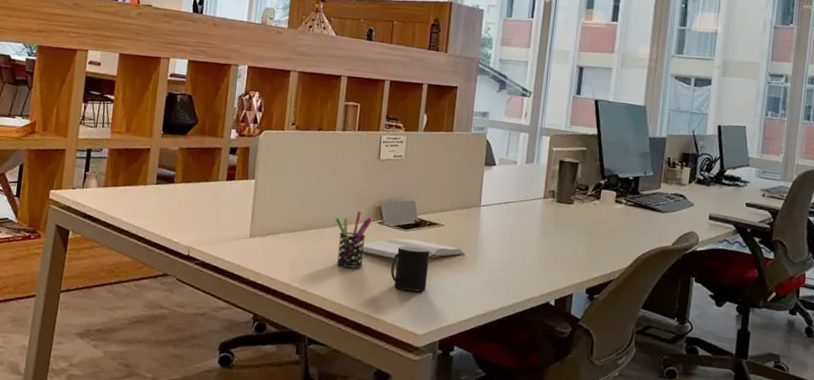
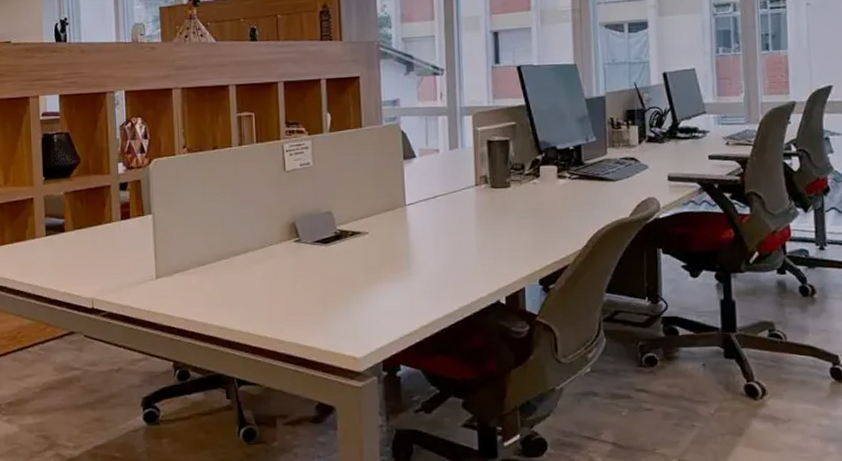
pen holder: present [335,211,372,268] -> none [247,231,288,296]
book: present [355,238,465,260] -> none [273,253,396,279]
cup: present [390,245,430,292] -> none [316,261,359,311]

